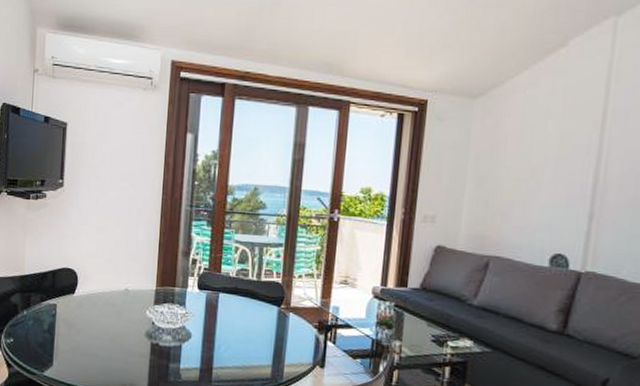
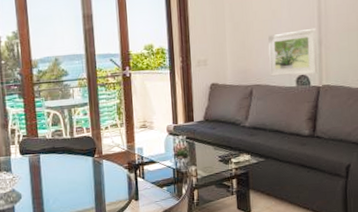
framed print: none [514,197,588,257] -> present [268,28,318,76]

